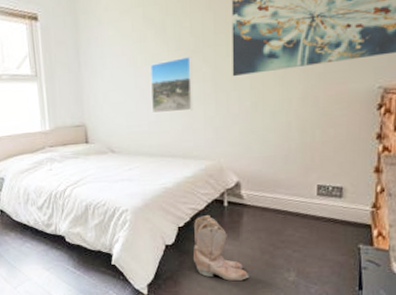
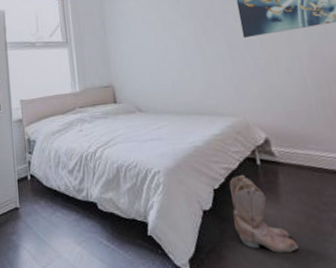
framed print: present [151,57,194,114] -> none [168,22,212,73]

